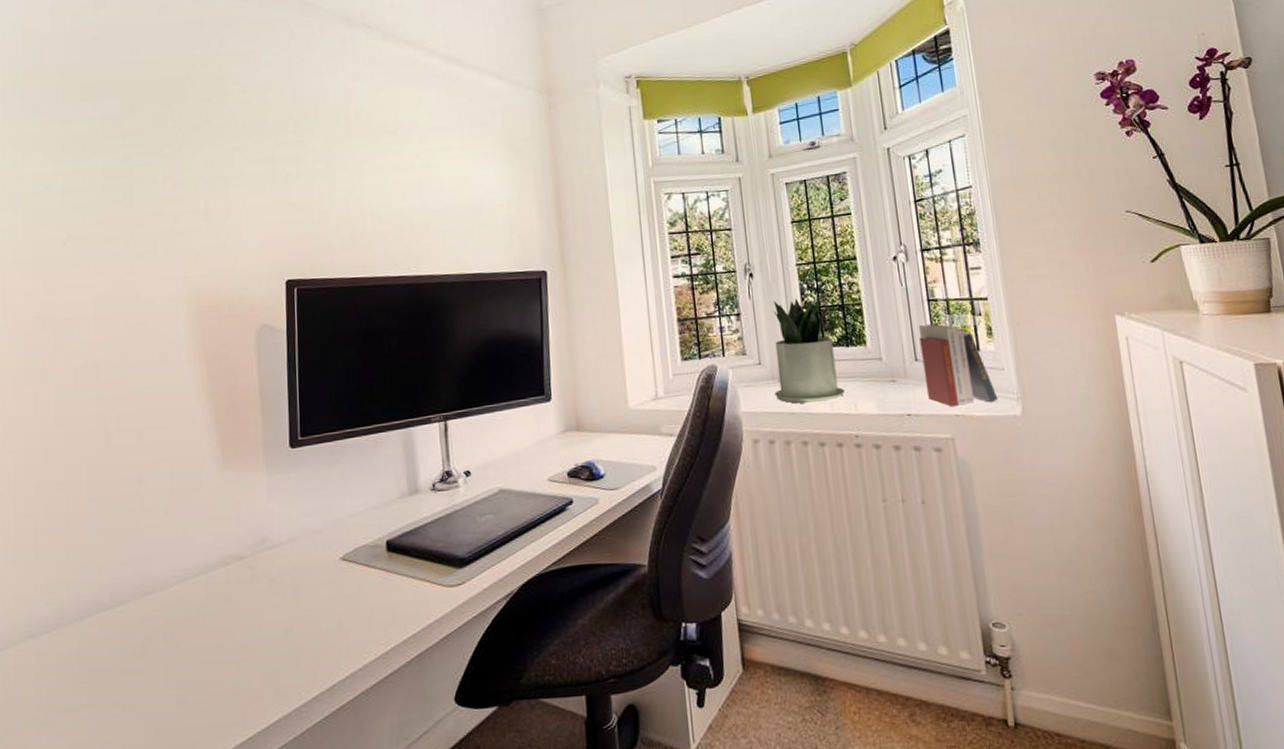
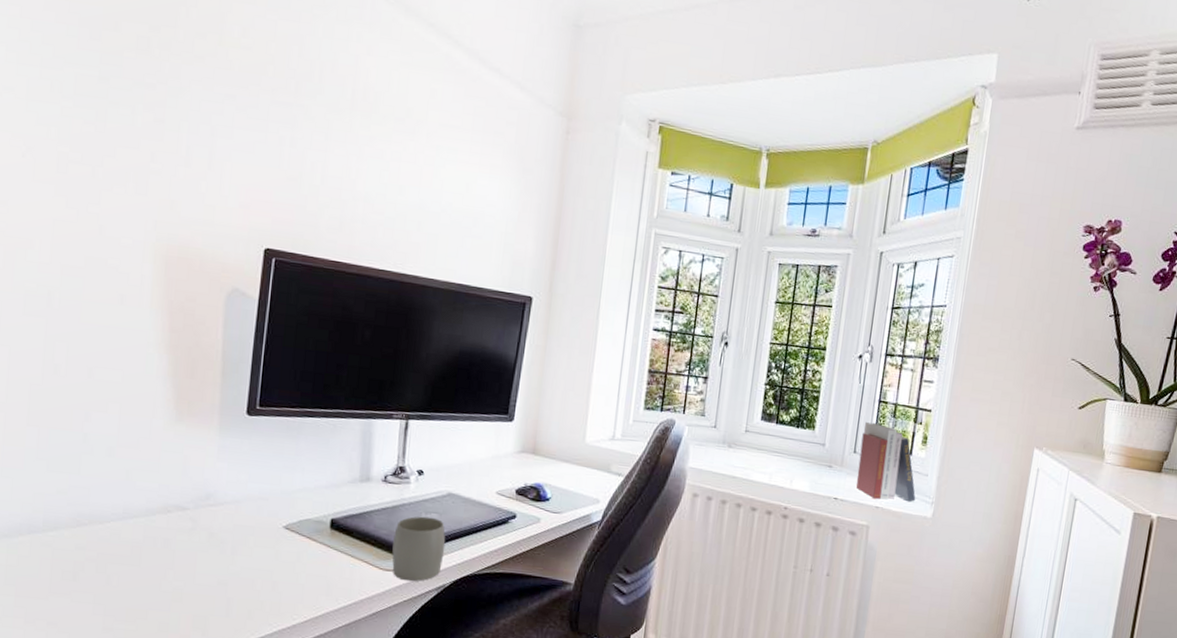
mug: none [451,519,507,595] -> present [392,516,446,582]
planter: present [773,297,846,404] -> none [722,372,789,473]

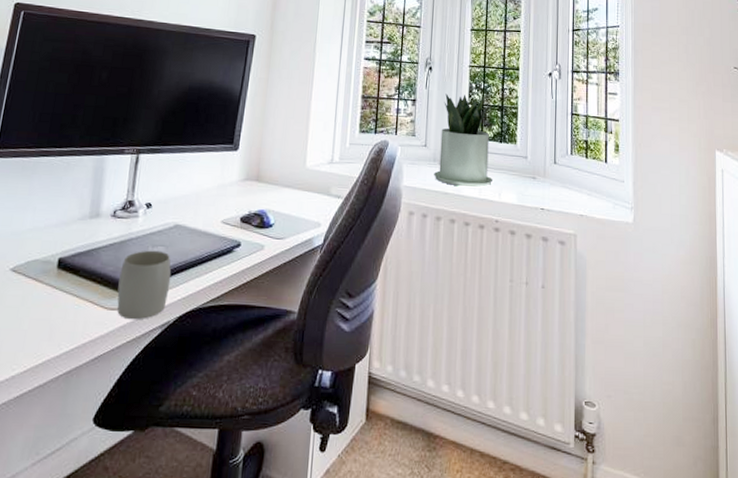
planter: none [722,372,789,473] -> present [434,93,493,188]
books: present [855,421,916,502] -> none [559,133,616,209]

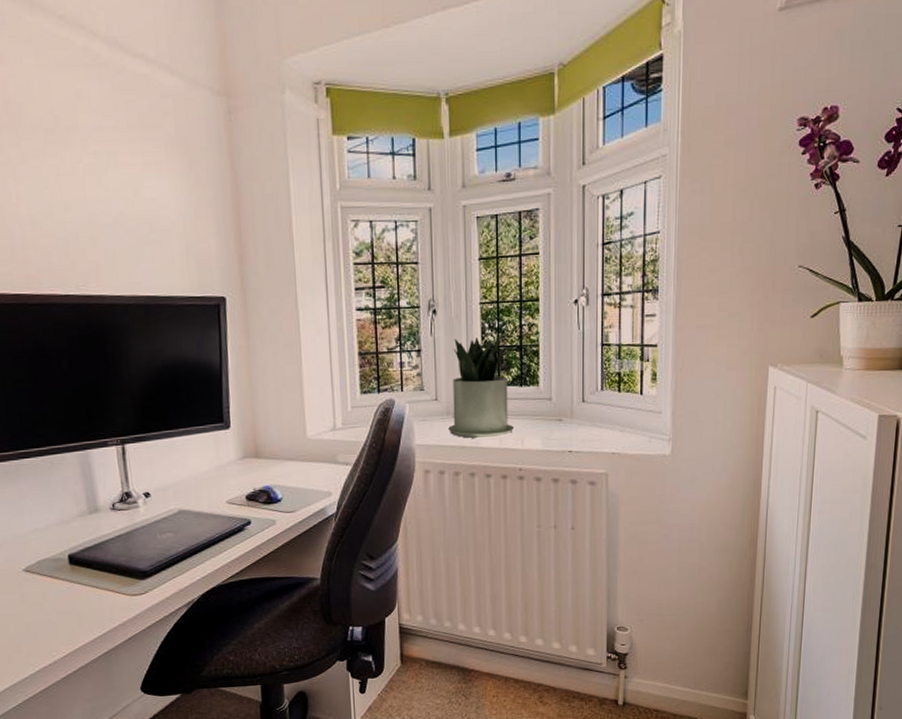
mug: present [117,250,172,320] -> none [133,537,187,603]

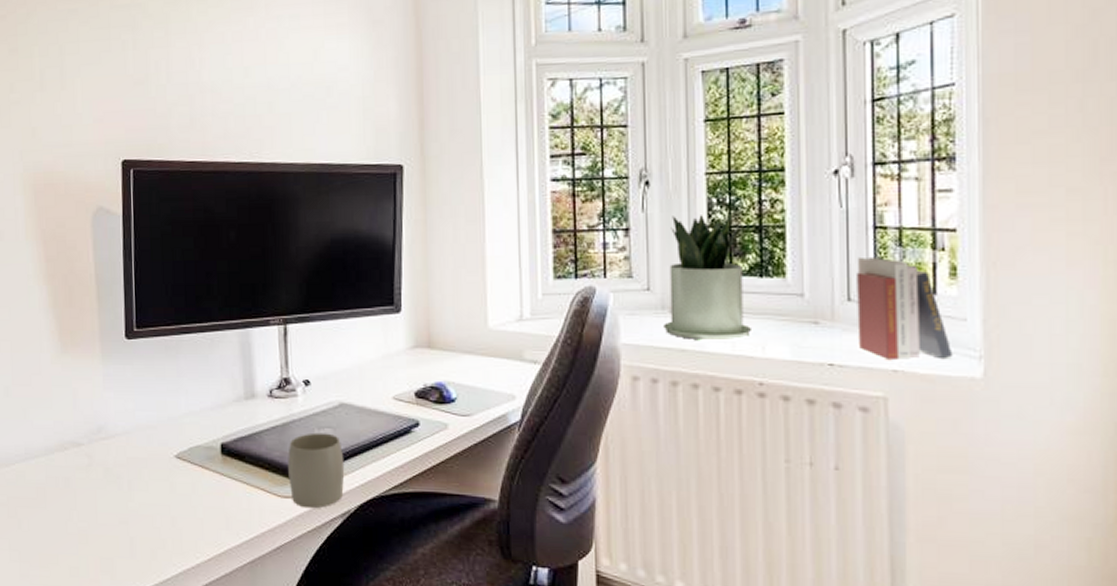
mug: none [133,537,187,603] -> present [288,432,345,509]
books: none [589,367,652,446] -> present [857,256,953,361]

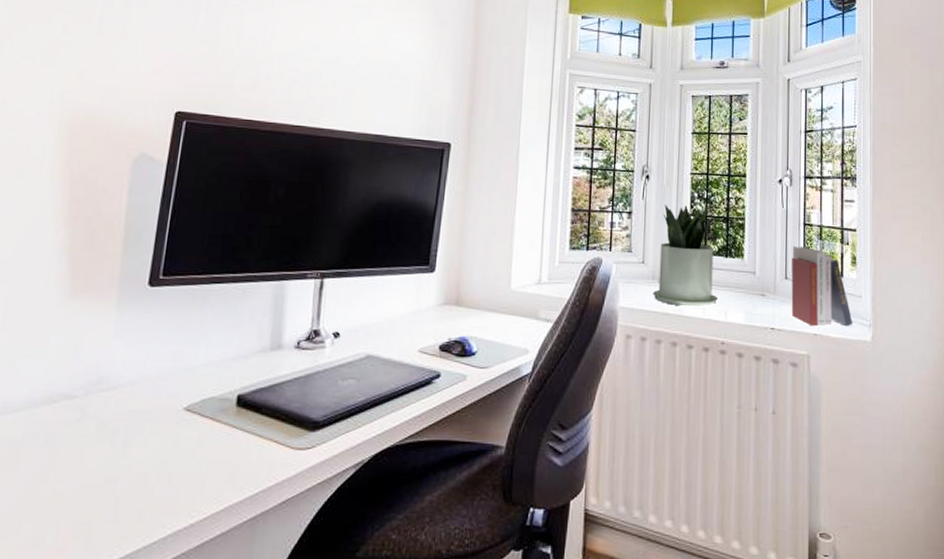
mug: present [288,432,345,509] -> none [304,383,365,460]

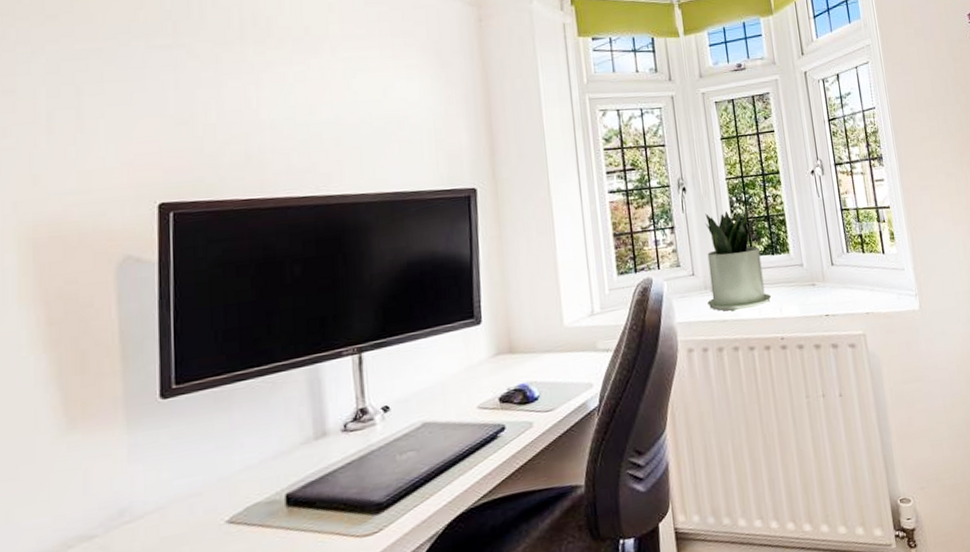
books: present [791,245,853,327] -> none [834,231,901,307]

